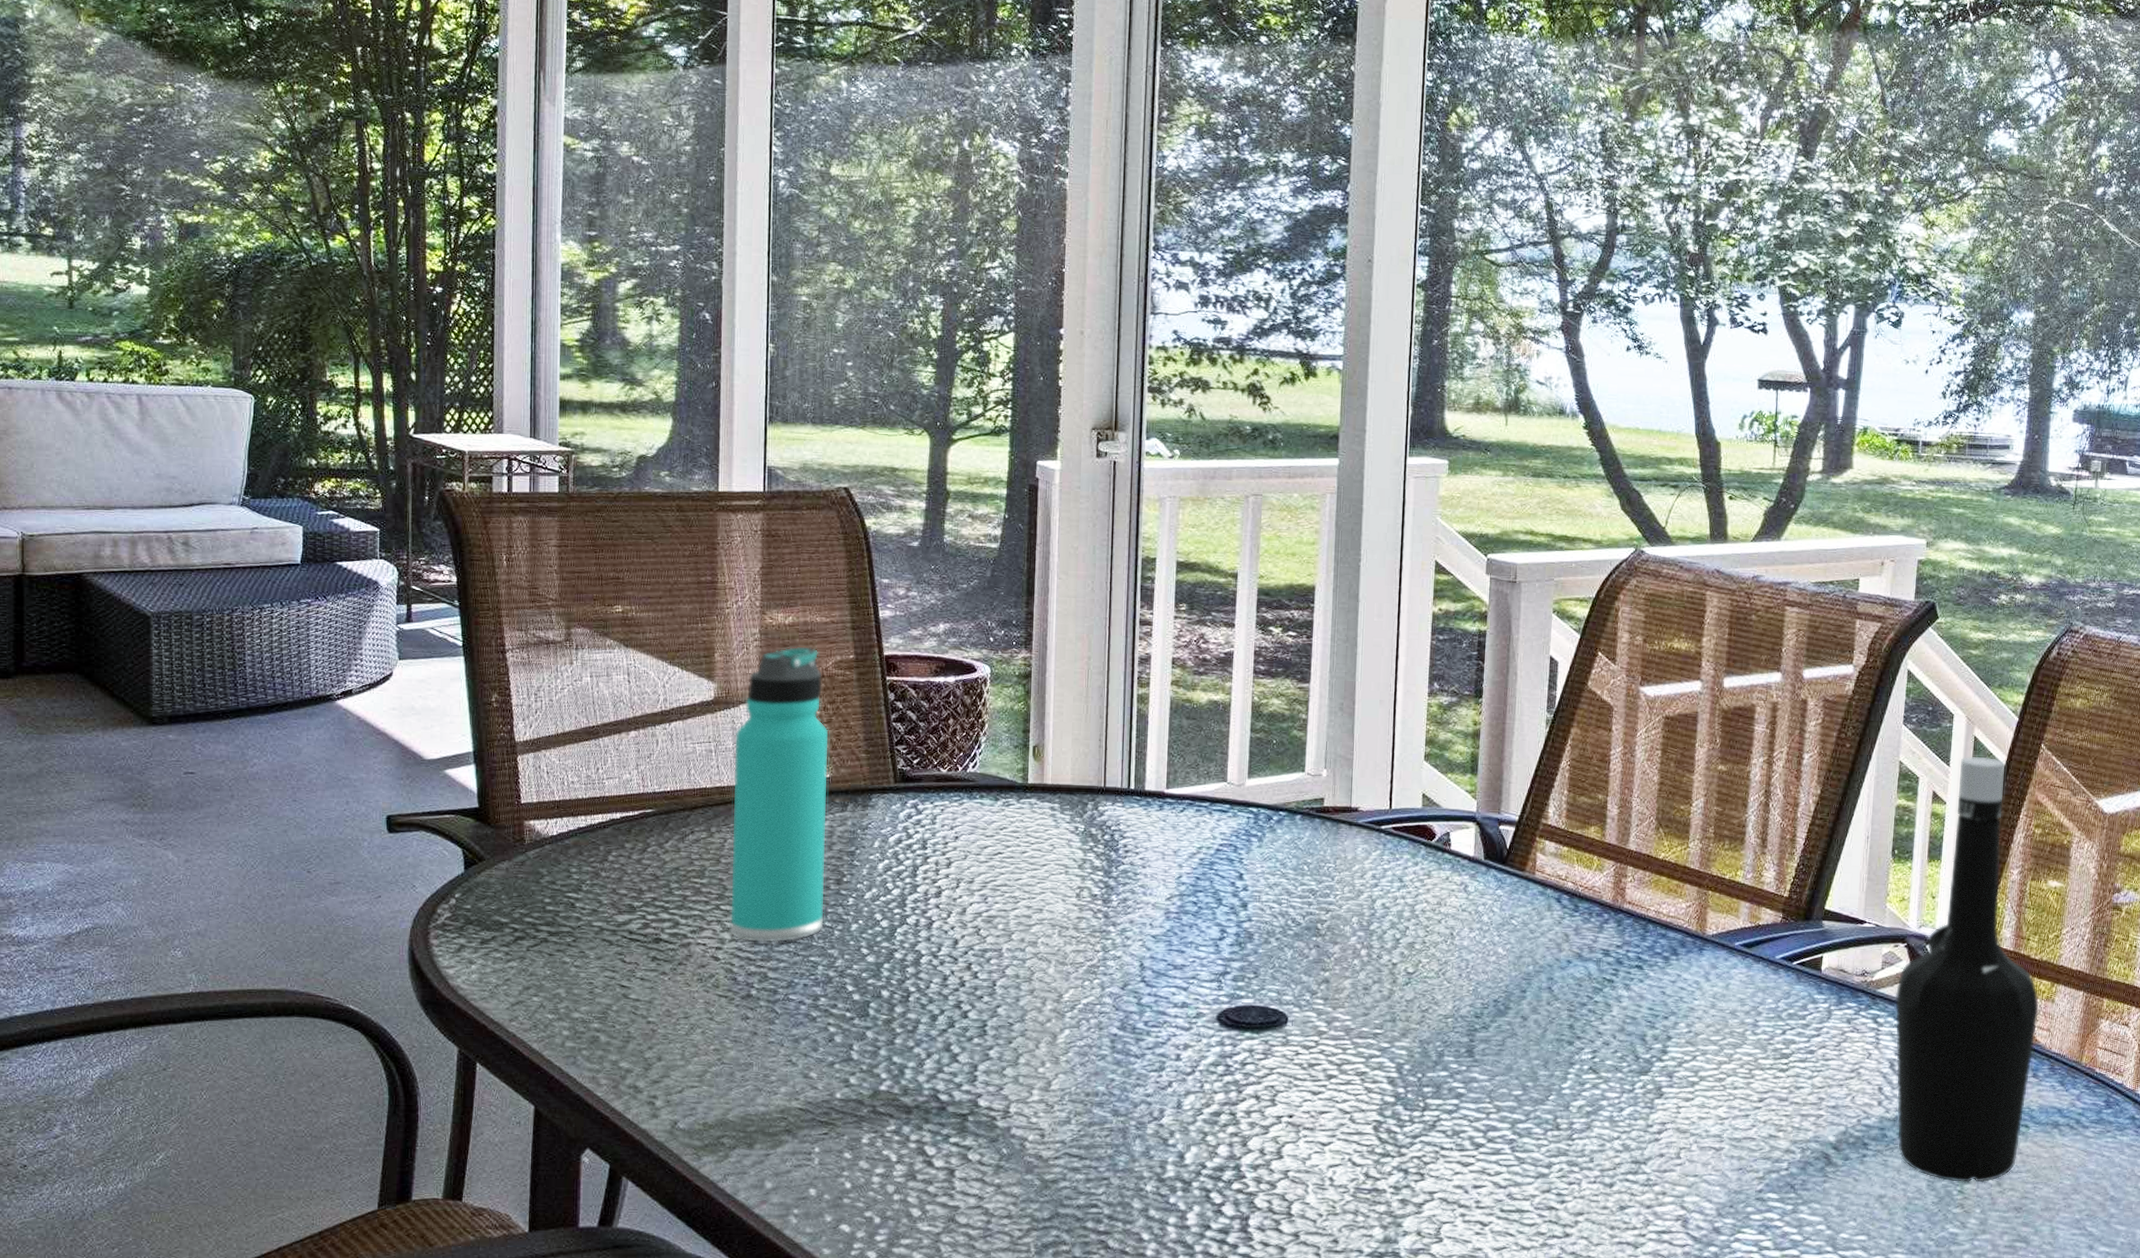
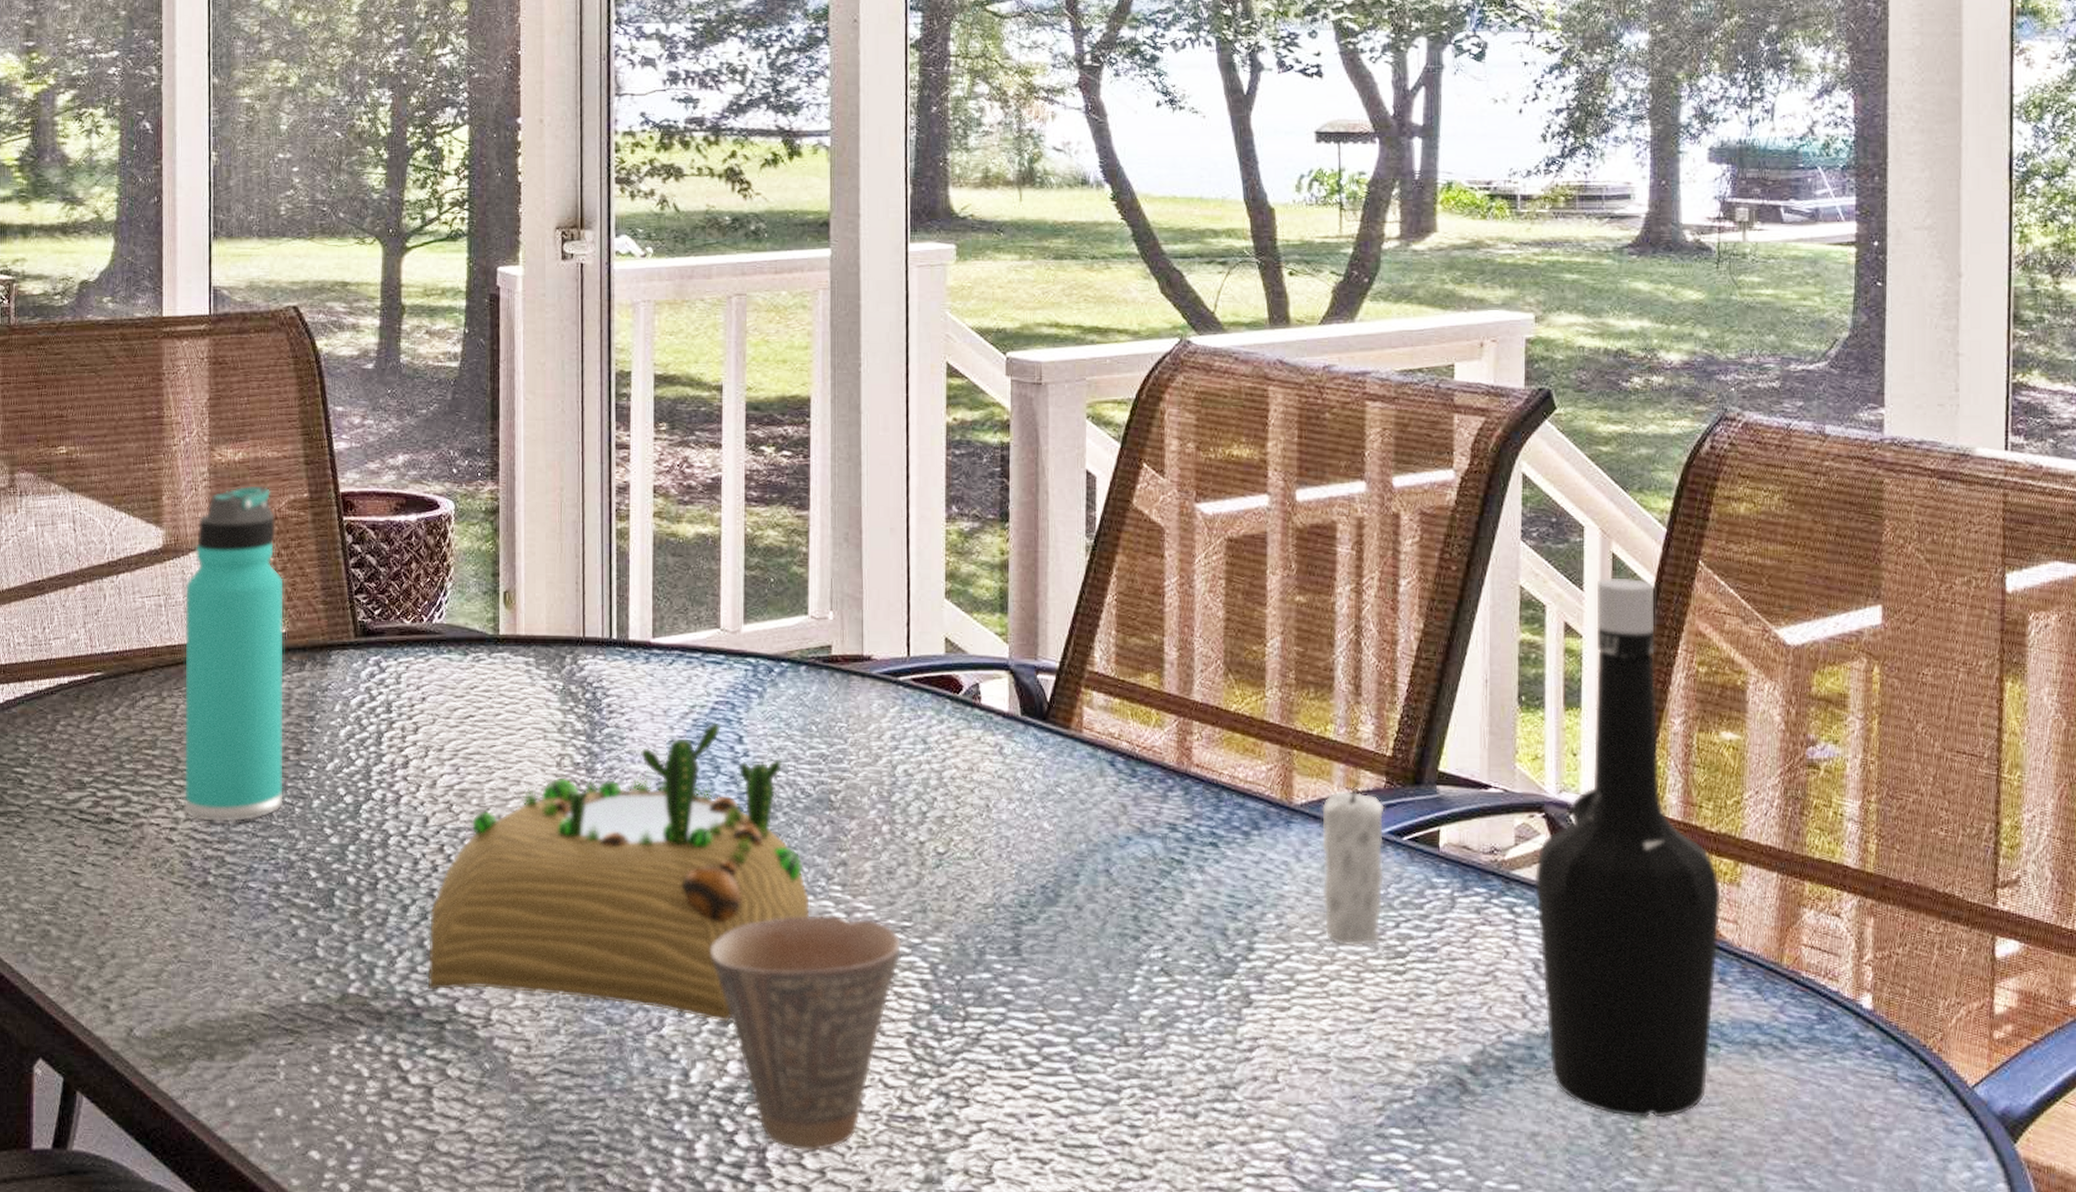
succulent planter: none [953,861,1296,1113] -> present [427,722,811,1022]
cup: none [1207,1023,1373,1218] -> present [711,914,901,1151]
candle: none [1725,907,1780,1050] -> present [1322,769,1385,947]

